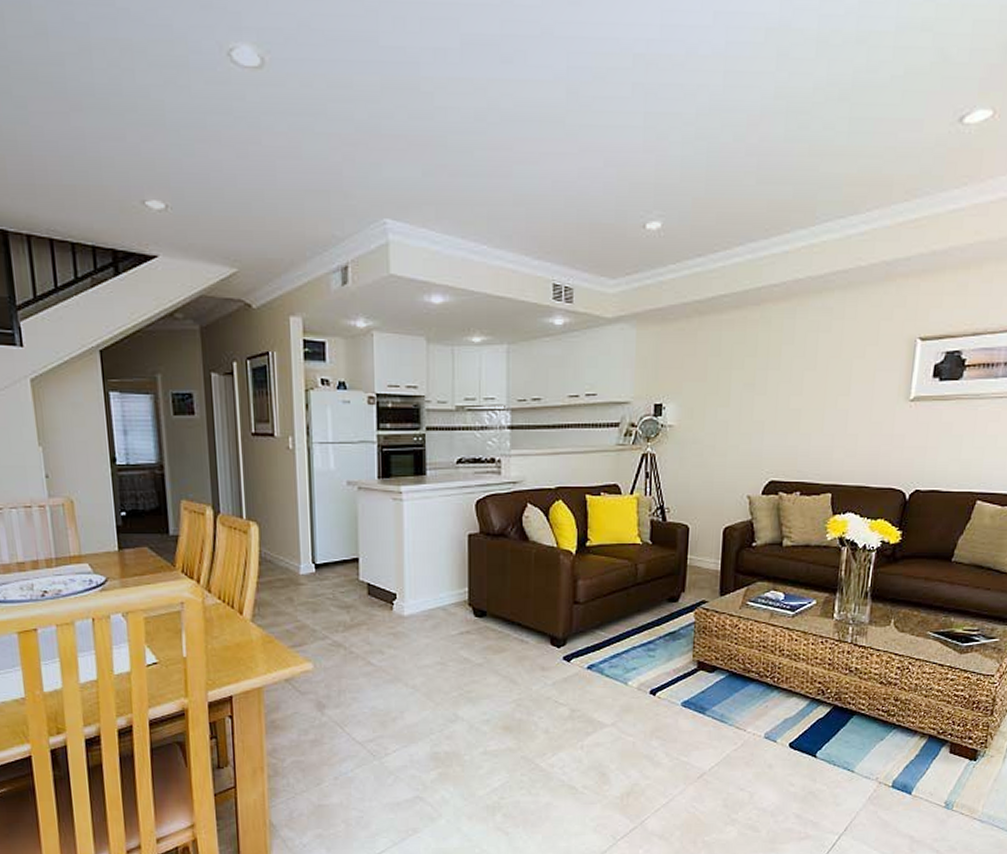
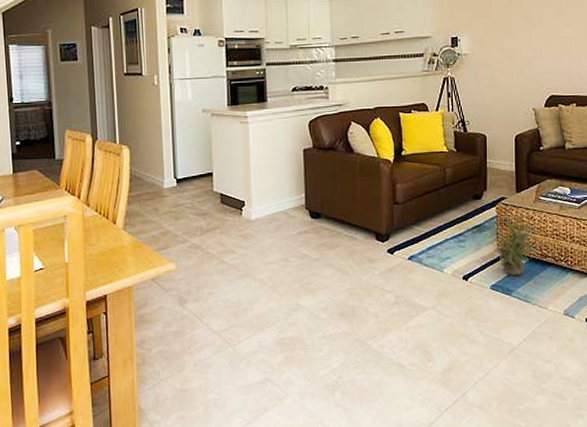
potted plant: none [684,615,744,693] -> present [490,210,540,276]

